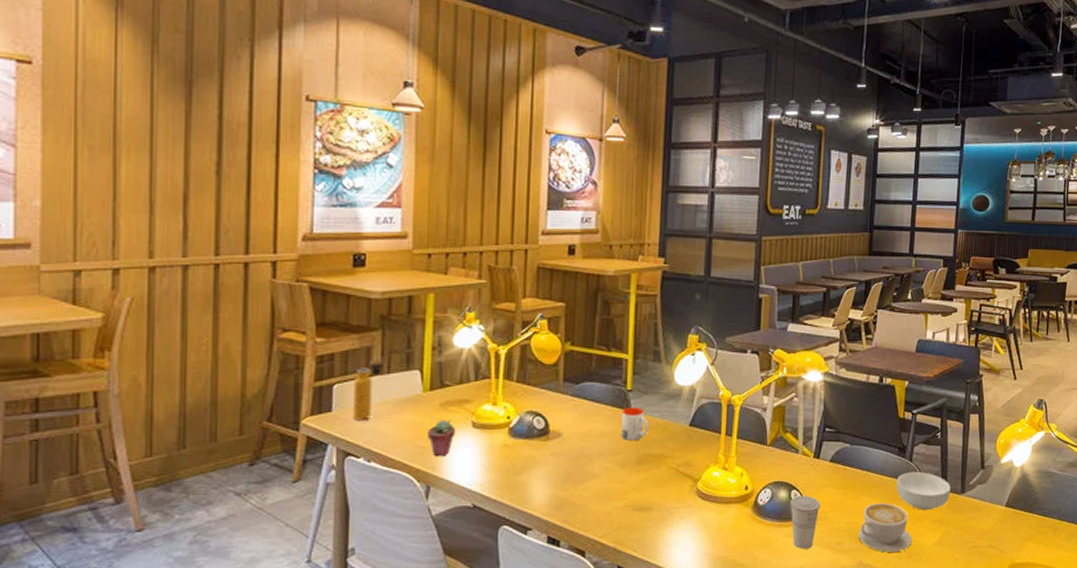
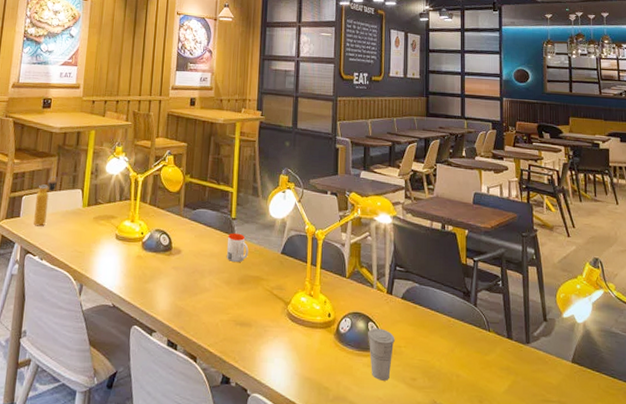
potted succulent: present [427,420,456,457] -> none [83,231,104,261]
coffee cup: present [858,503,912,553] -> none [431,343,482,395]
cereal bowl: present [896,471,951,510] -> none [463,316,515,356]

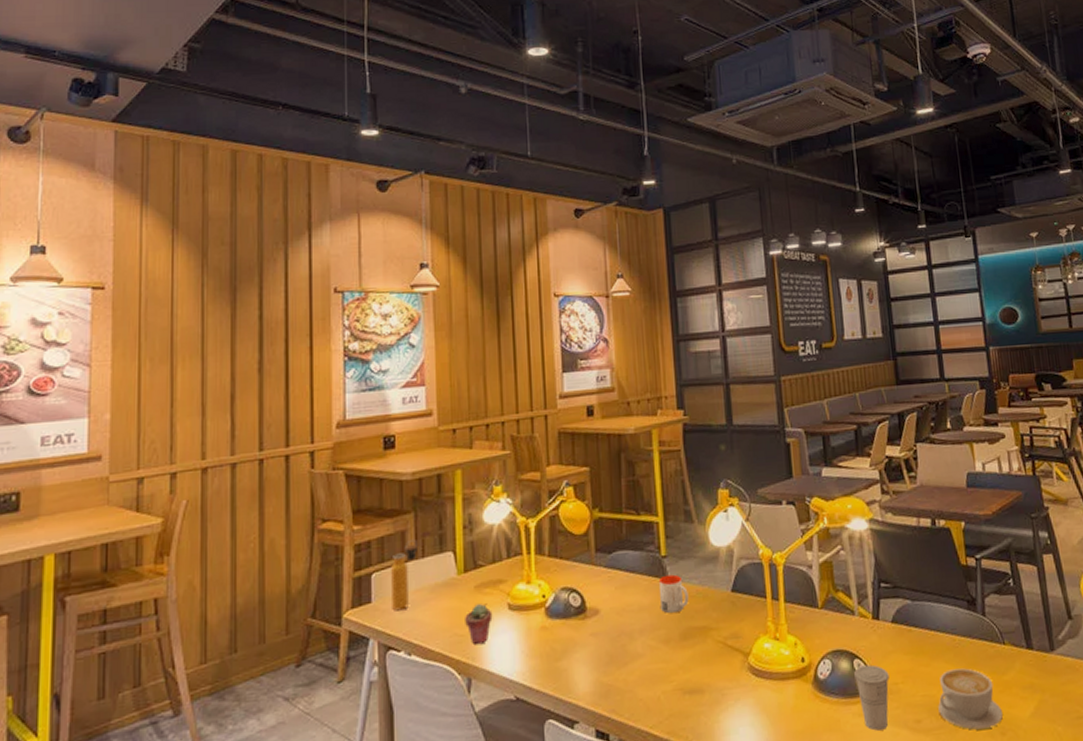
potted succulent: none [83,231,104,261] -> present [465,604,493,645]
coffee cup: none [431,343,482,395] -> present [938,668,1003,730]

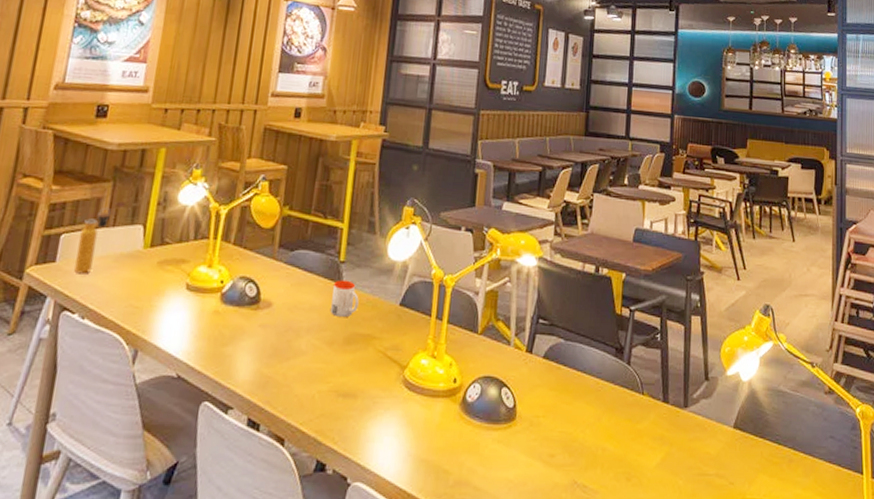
potted succulent: present [465,604,493,645] -> none [142,280,170,319]
cup: present [853,664,890,731] -> none [499,394,533,459]
coffee cup: present [938,668,1003,730] -> none [572,411,631,472]

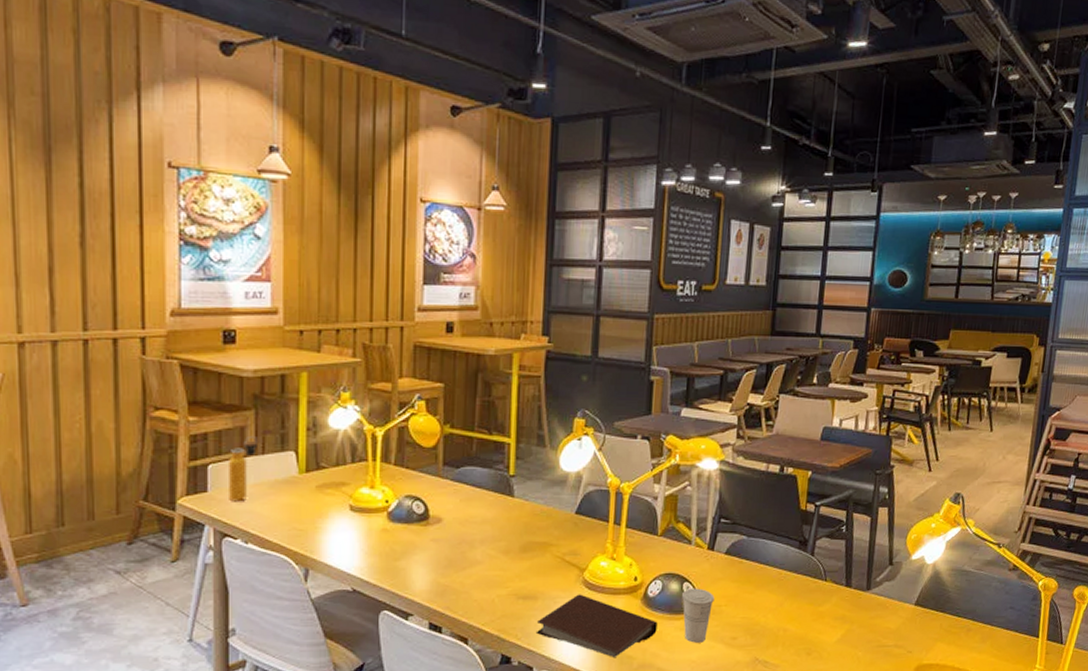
mug: present [331,280,359,318] -> none [503,493,533,528]
notebook: none [353,394,475,471] -> present [535,594,658,657]
cup: none [499,394,533,459] -> present [681,588,715,643]

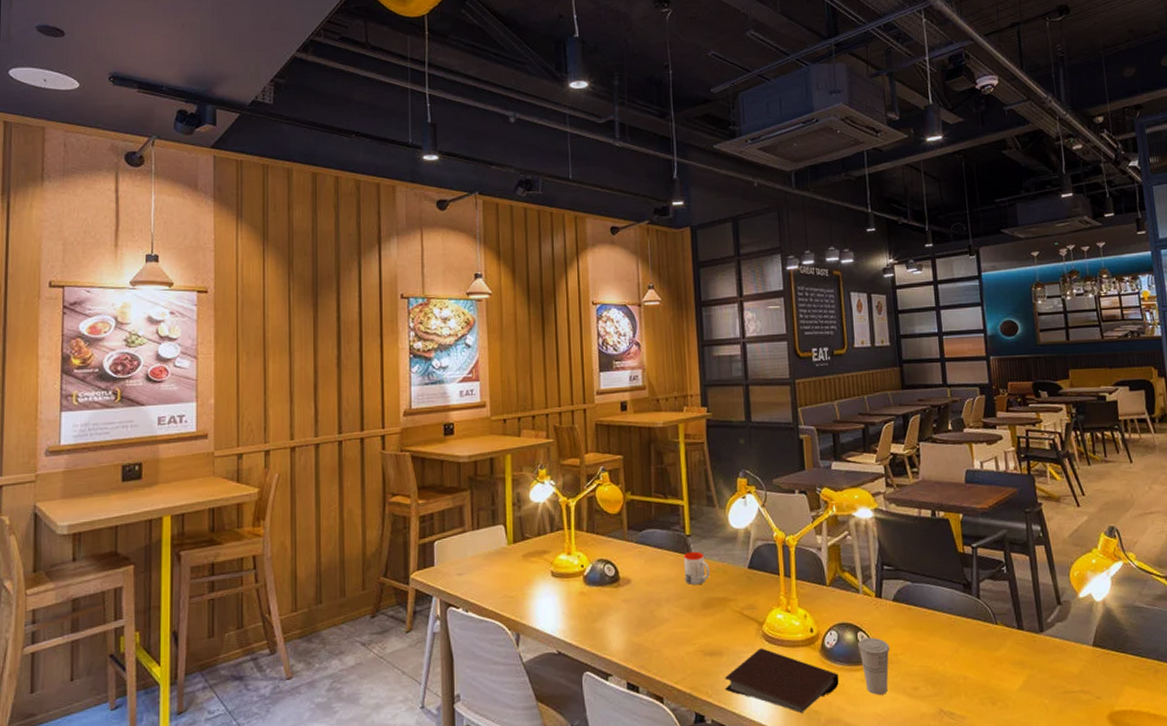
water bottle: present [229,437,257,502] -> none [451,514,473,574]
mug: none [503,493,533,528] -> present [683,551,710,586]

